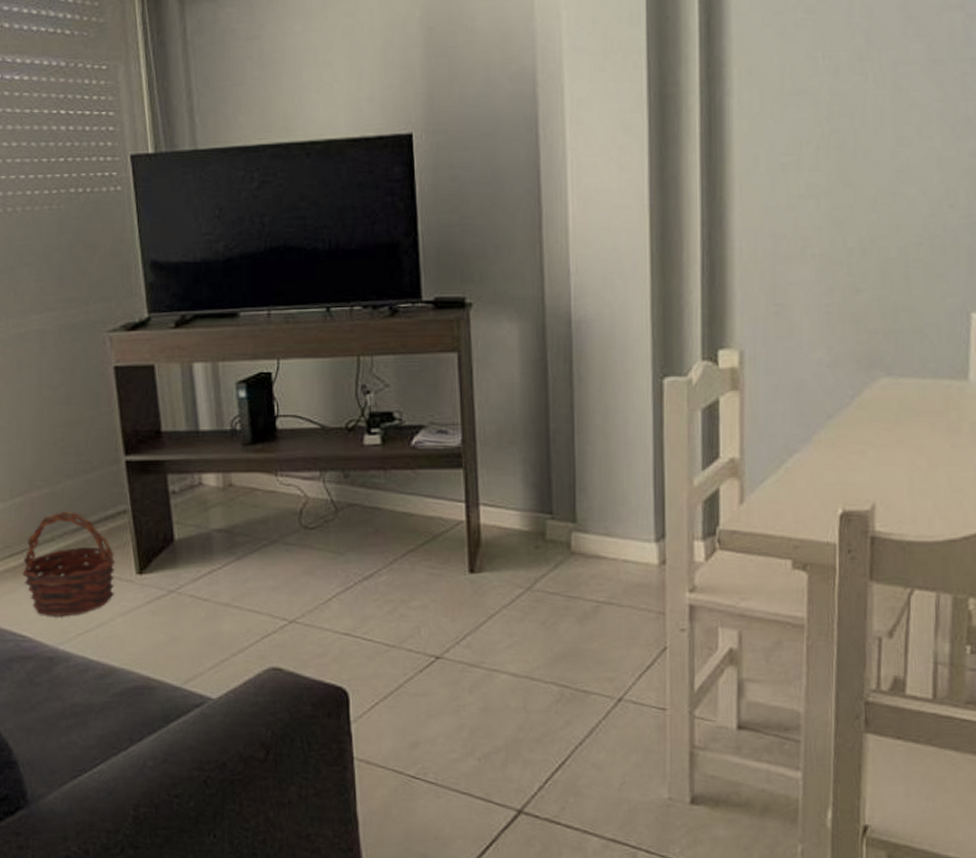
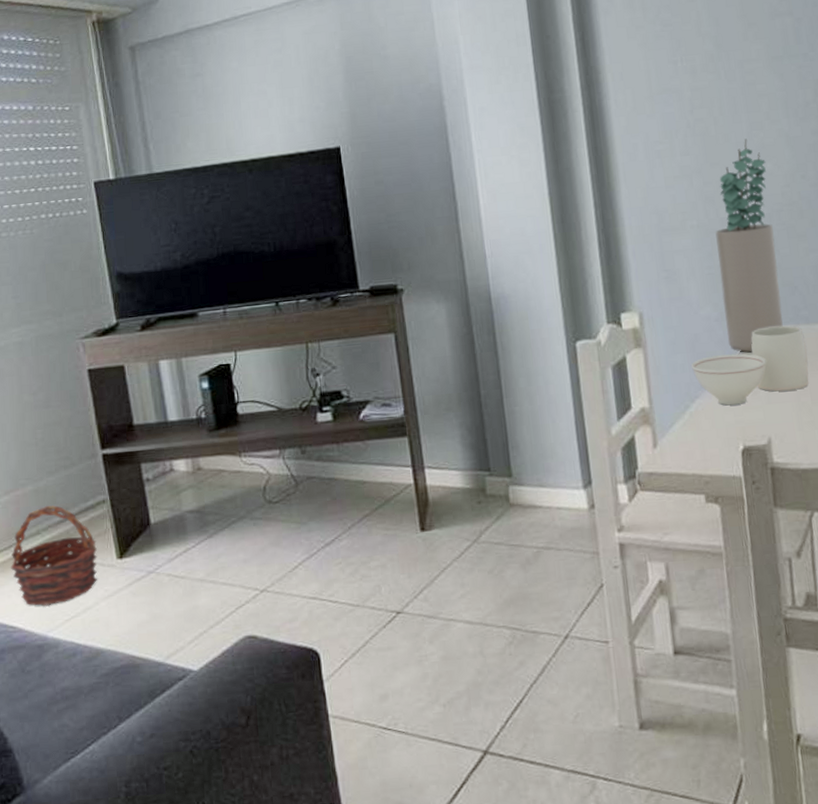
bowl: none [792,406,880,464] -> present [690,353,766,406]
vase: none [838,156,909,404] -> present [715,139,783,352]
mug: none [864,378,930,452] -> present [751,325,809,392]

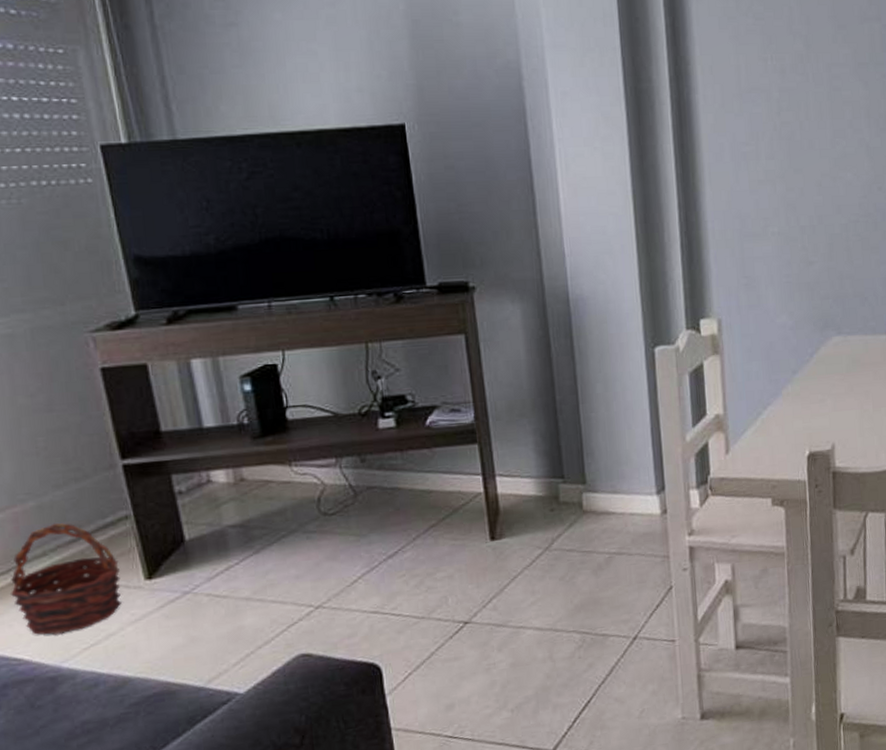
bowl: present [690,353,766,406] -> none [765,362,835,413]
vase: present [715,139,783,352] -> none [795,146,852,361]
mug: present [751,325,809,392] -> none [821,335,873,400]

